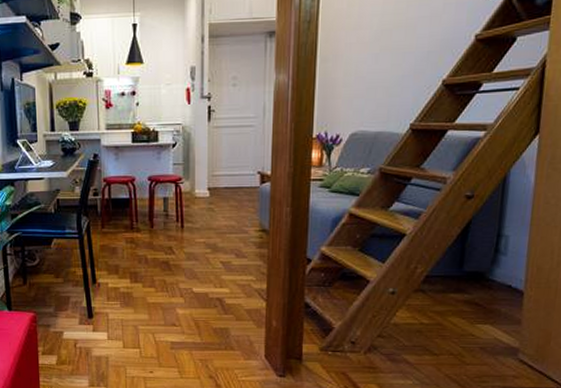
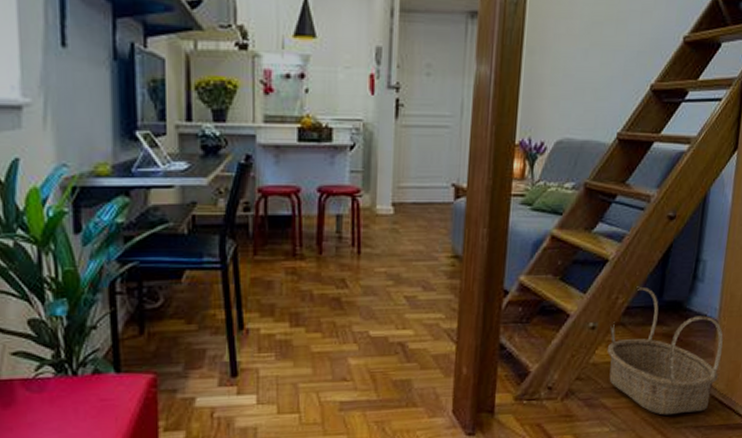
basket: none [407,258,531,374] -> present [607,286,724,415]

